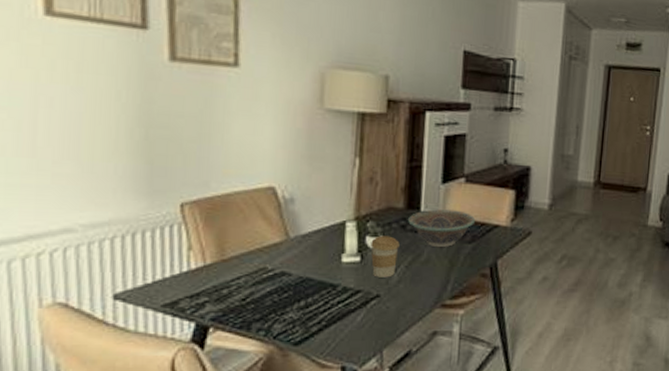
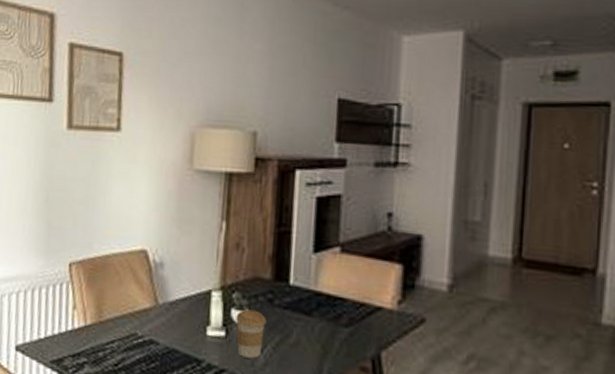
decorative bowl: present [408,209,476,248] -> none [276,282,354,329]

